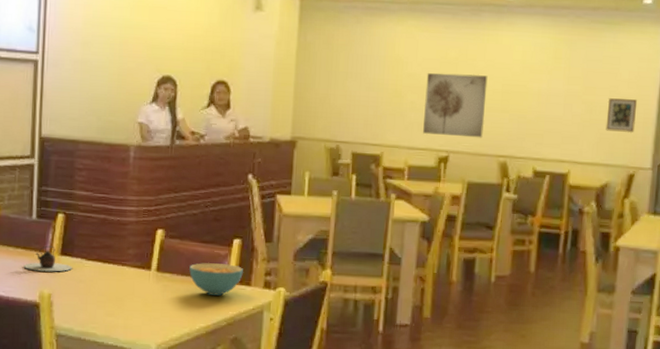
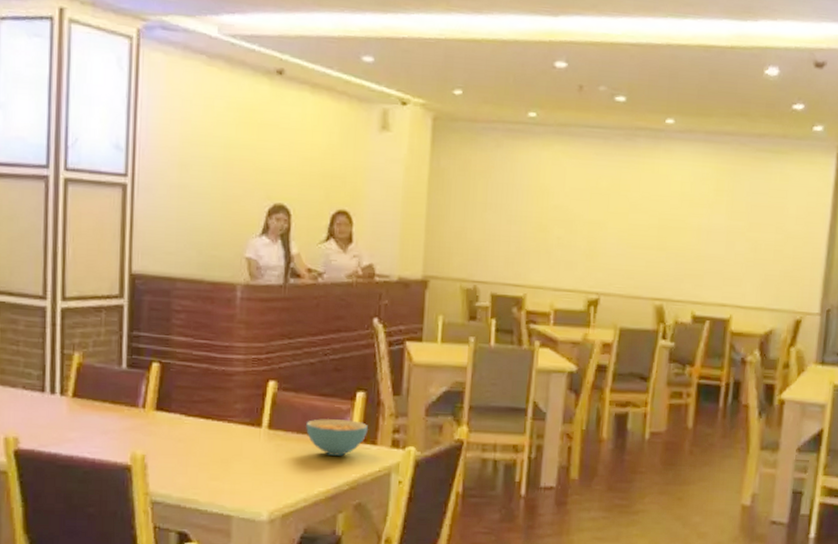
teapot: present [23,245,73,272] -> none [112,399,171,430]
wall art: present [423,73,488,138] -> none [571,204,643,279]
picture frame: present [605,98,638,134] -> none [771,235,806,275]

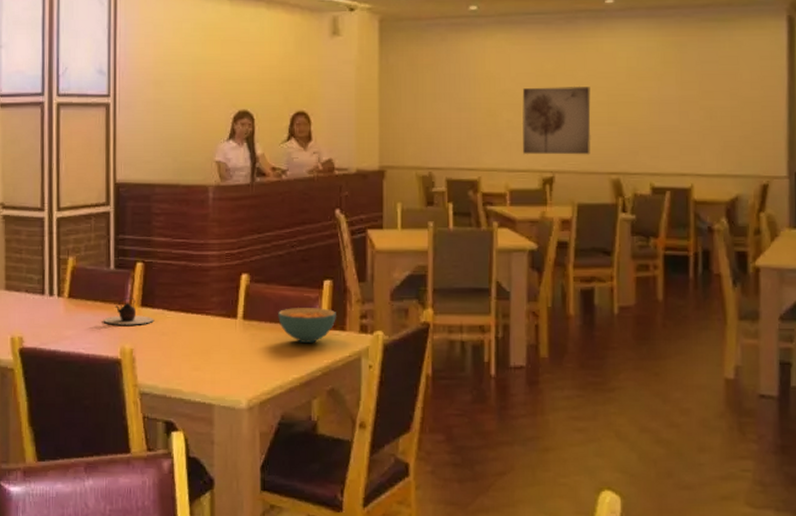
teapot: none [112,399,171,430] -> present [103,297,155,325]
wall art: none [571,204,643,279] -> present [521,86,591,155]

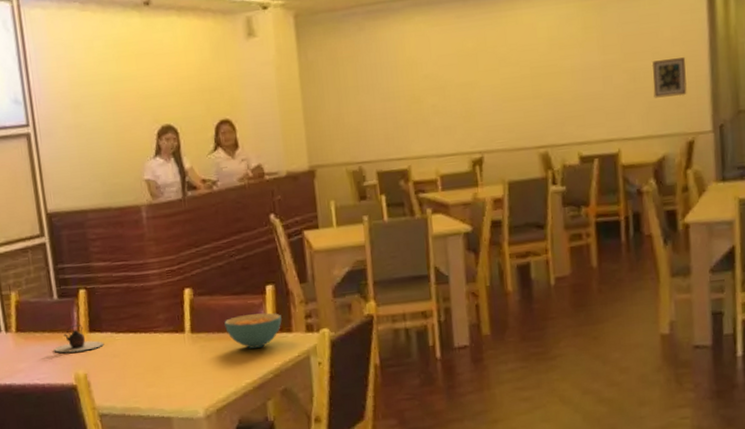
wall art: present [521,86,591,155] -> none [445,61,517,138]
picture frame: none [729,101,764,139] -> present [651,57,687,98]

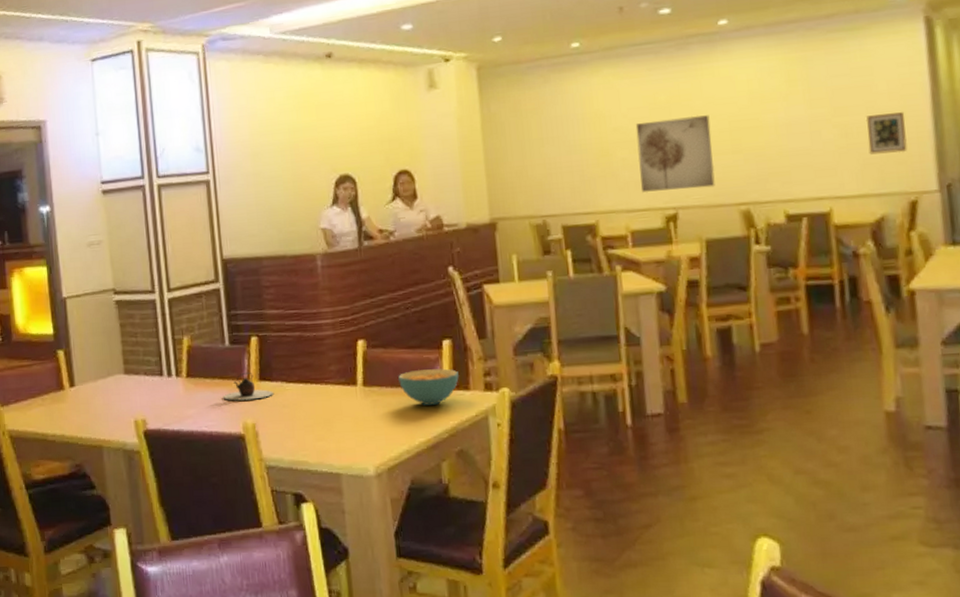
wall art: none [445,61,517,138] -> present [635,115,715,193]

